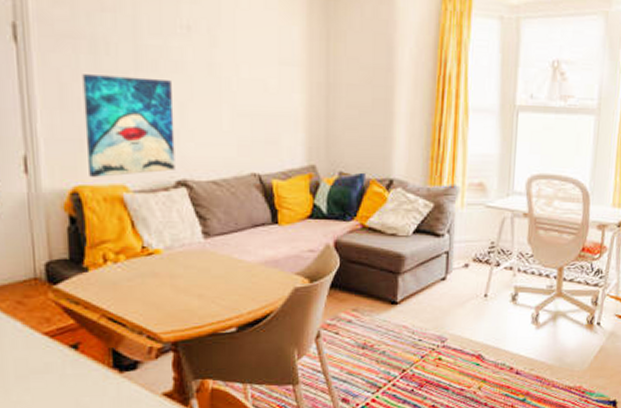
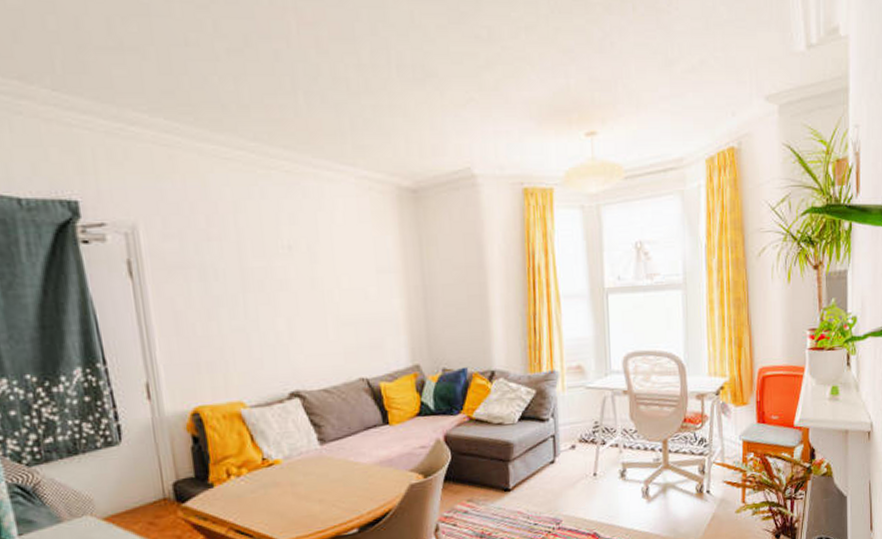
wall art: present [82,74,175,177] -> none [195,298,288,397]

